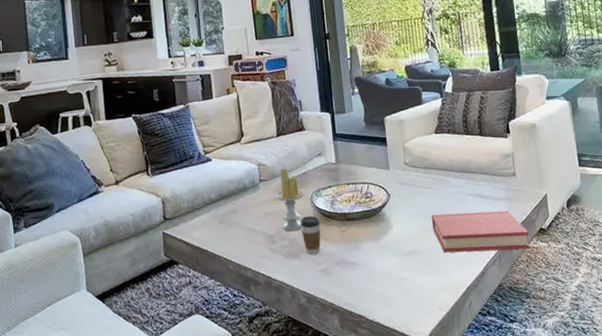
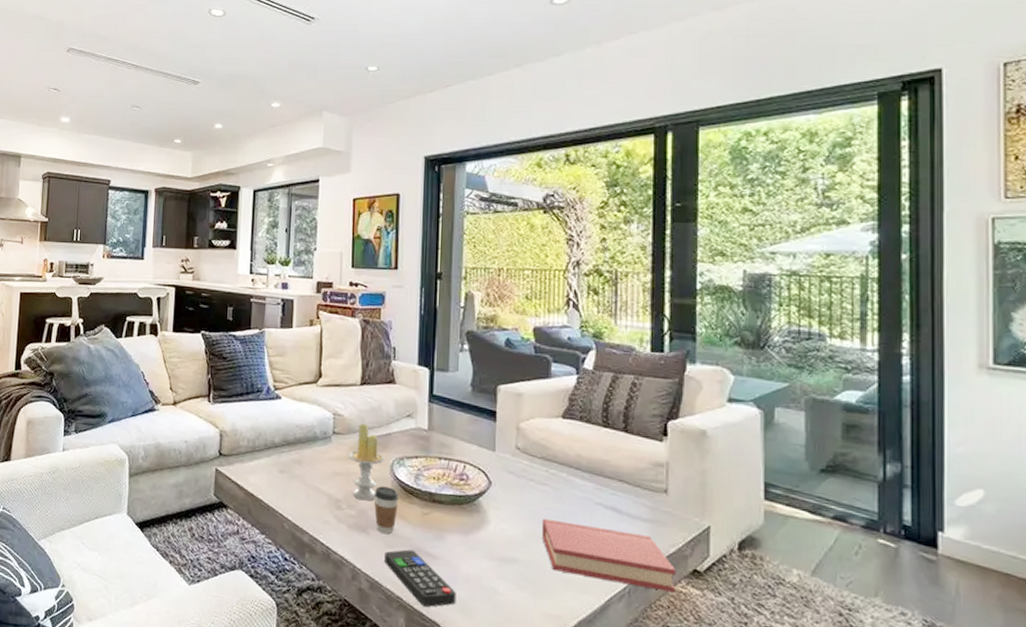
remote control: none [316,263,376,306] -> present [384,549,456,607]

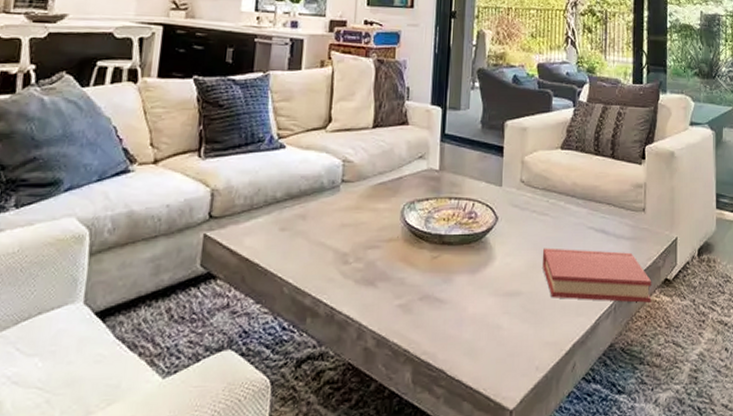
candle: present [347,423,385,501] -> none [356,169,395,251]
coffee cup: present [374,486,400,534] -> none [383,233,409,283]
remote control: present [384,549,456,607] -> none [392,297,463,355]

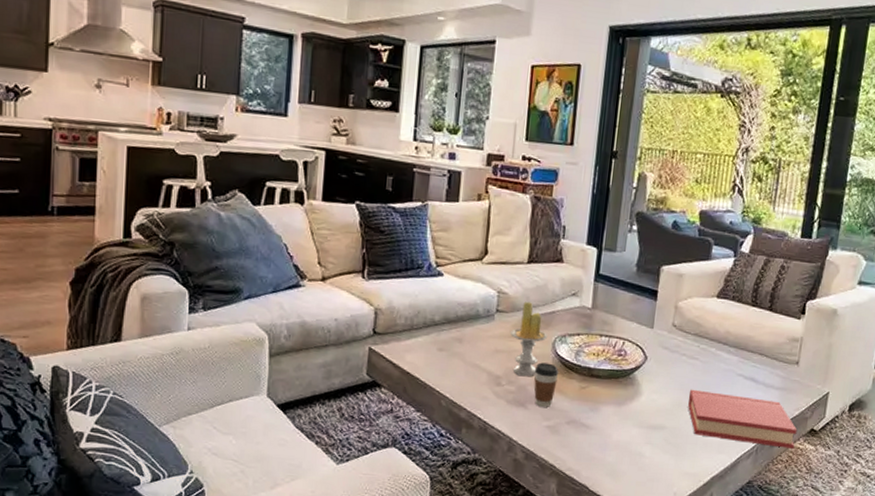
candle: none [356,169,395,251] -> present [509,301,547,377]
coffee cup: none [383,233,409,283] -> present [534,362,559,407]

